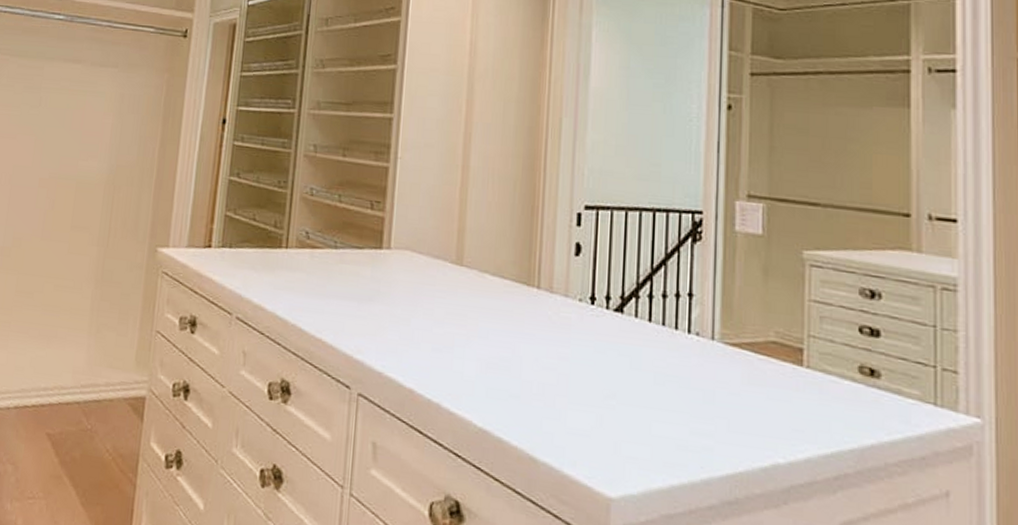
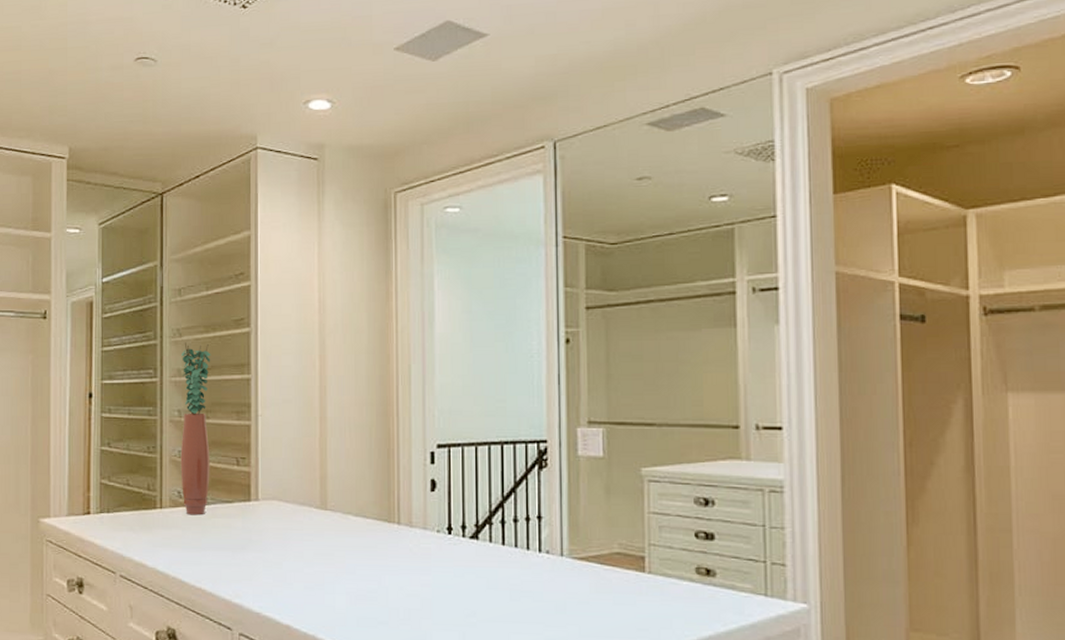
vase: none [310,74,354,260] -> present [180,342,211,516]

